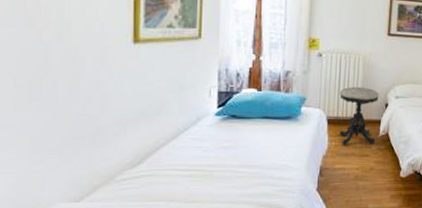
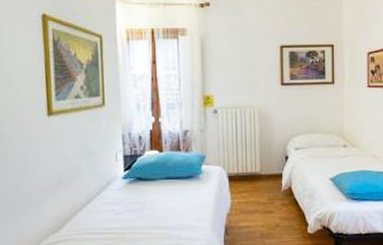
side table: present [339,86,379,146] -> none [238,140,278,203]

